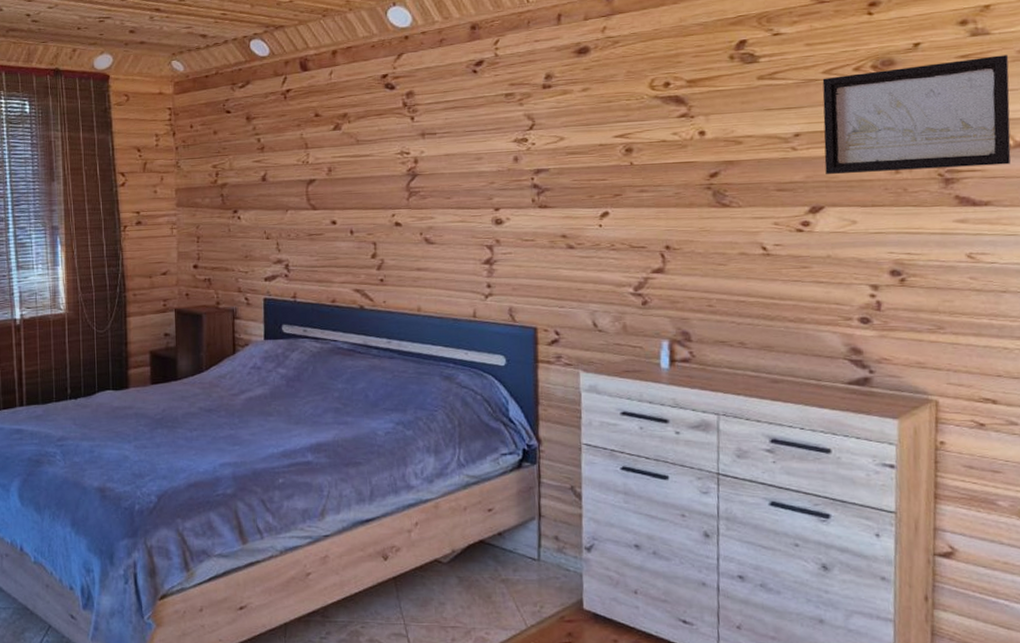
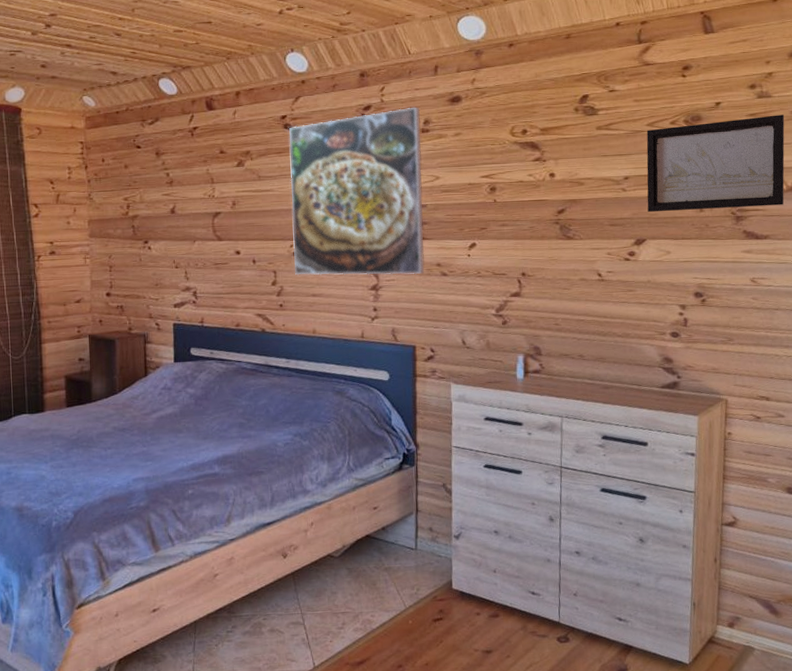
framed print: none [391,60,547,248] -> present [289,107,425,276]

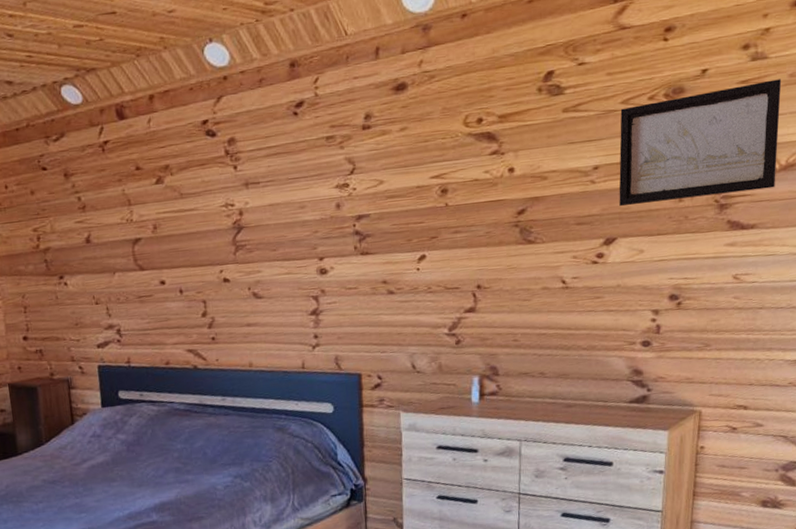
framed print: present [289,107,425,276] -> none [212,99,369,304]

